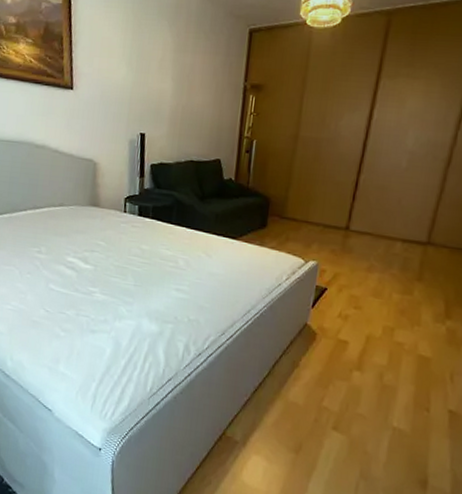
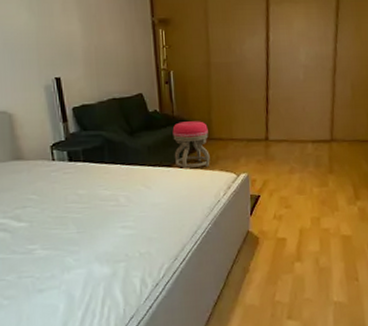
stool: none [240,194,283,246] -> present [172,121,210,171]

